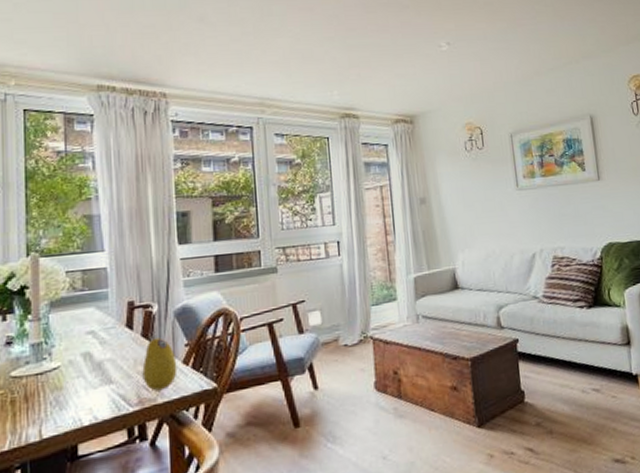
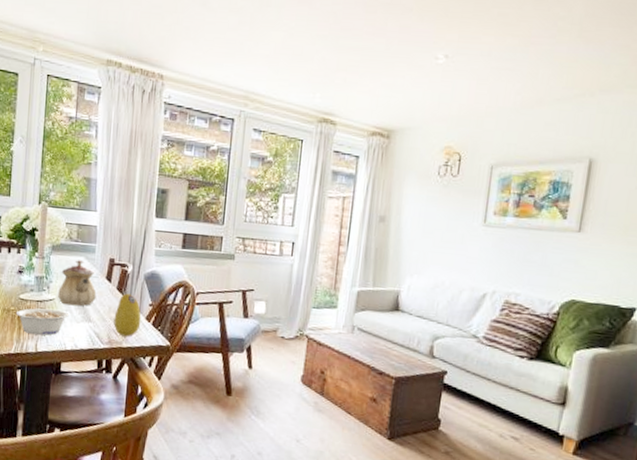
legume: none [6,378,81,419] -> present [15,308,68,336]
teapot: none [64,311,116,371] -> present [58,260,97,306]

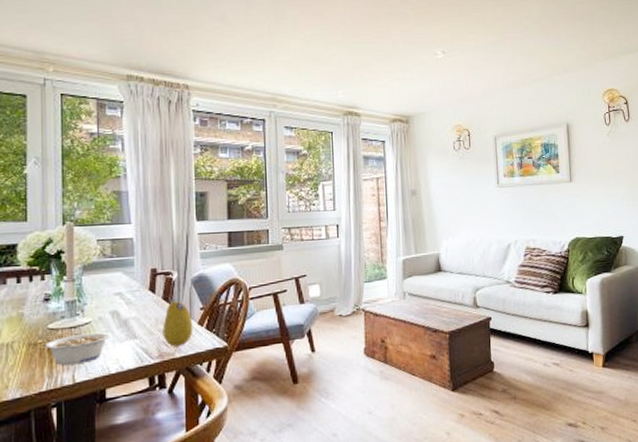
teapot: present [58,260,97,306] -> none [95,276,140,326]

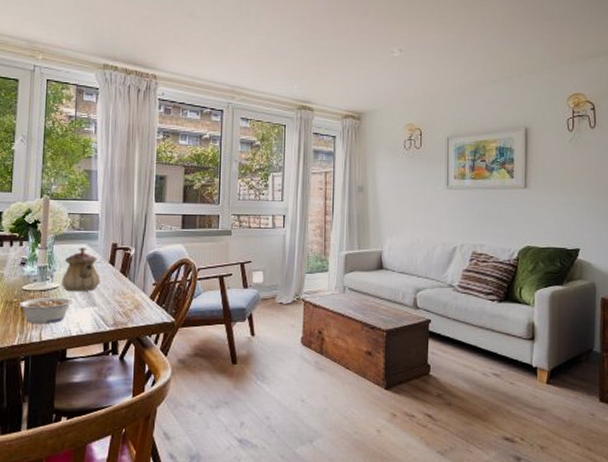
teapot: none [95,276,140,326] -> present [62,247,100,292]
fruit: present [162,301,193,347] -> none [118,275,146,317]

